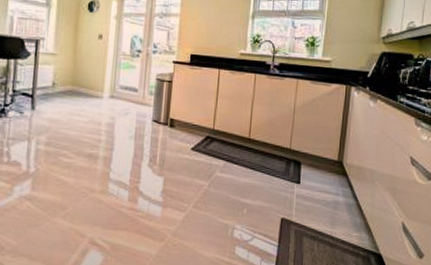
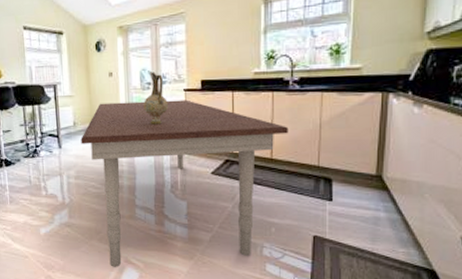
dining table: none [58,65,267,249] -> present [81,99,289,267]
ceramic jug: none [131,39,156,94] -> present [144,72,168,125]

